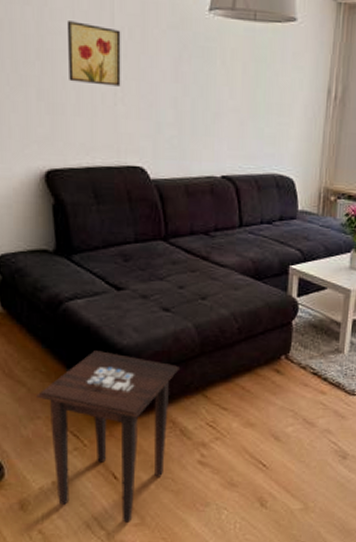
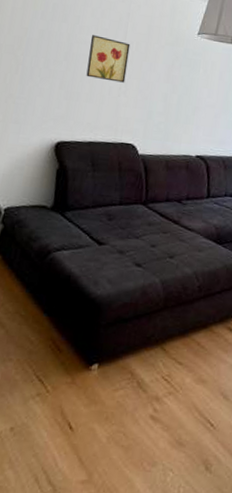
side table: present [36,349,179,523] -> none [12,297,144,479]

